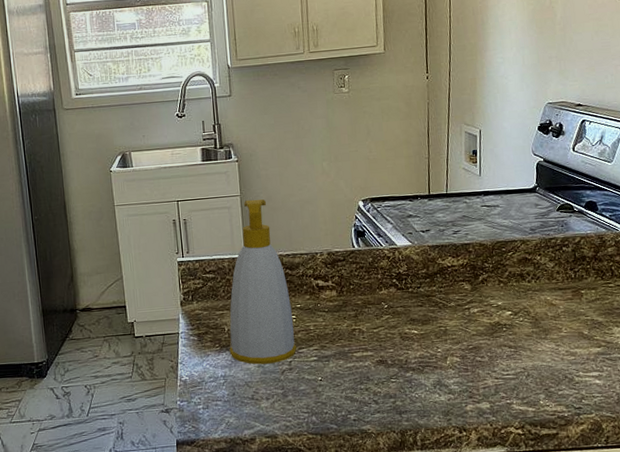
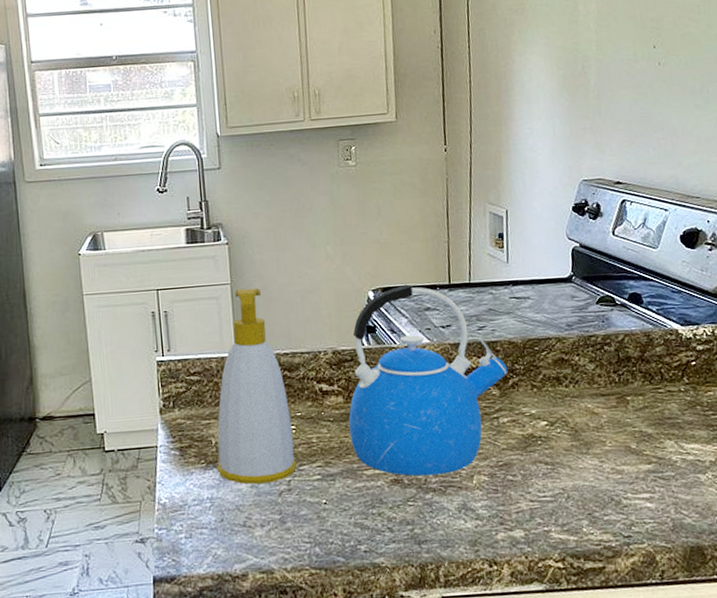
kettle: none [341,195,479,358] -> present [349,284,508,477]

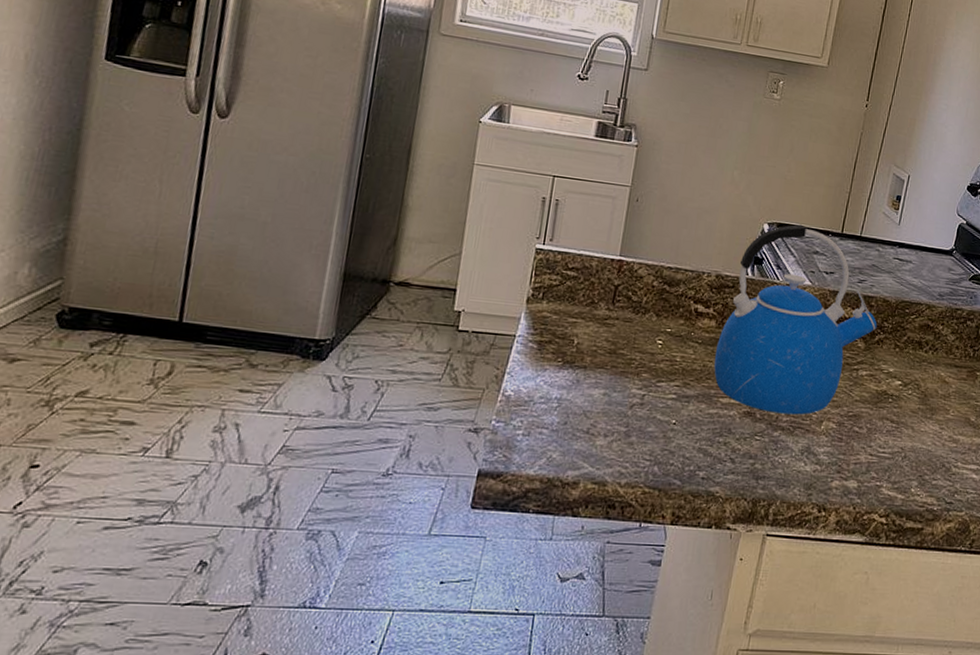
soap bottle: present [217,288,297,485] -> none [573,193,662,394]

